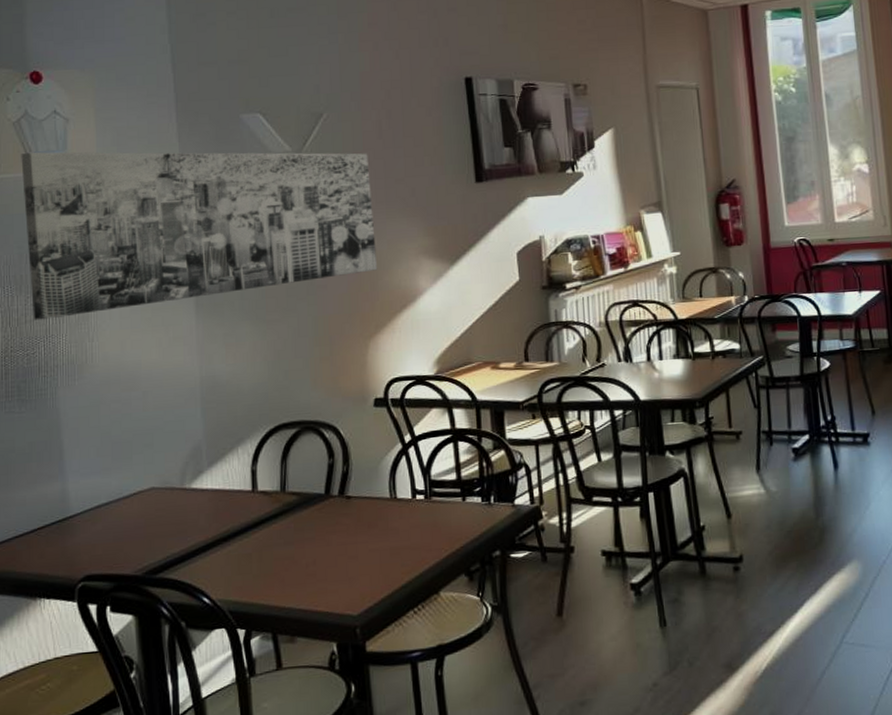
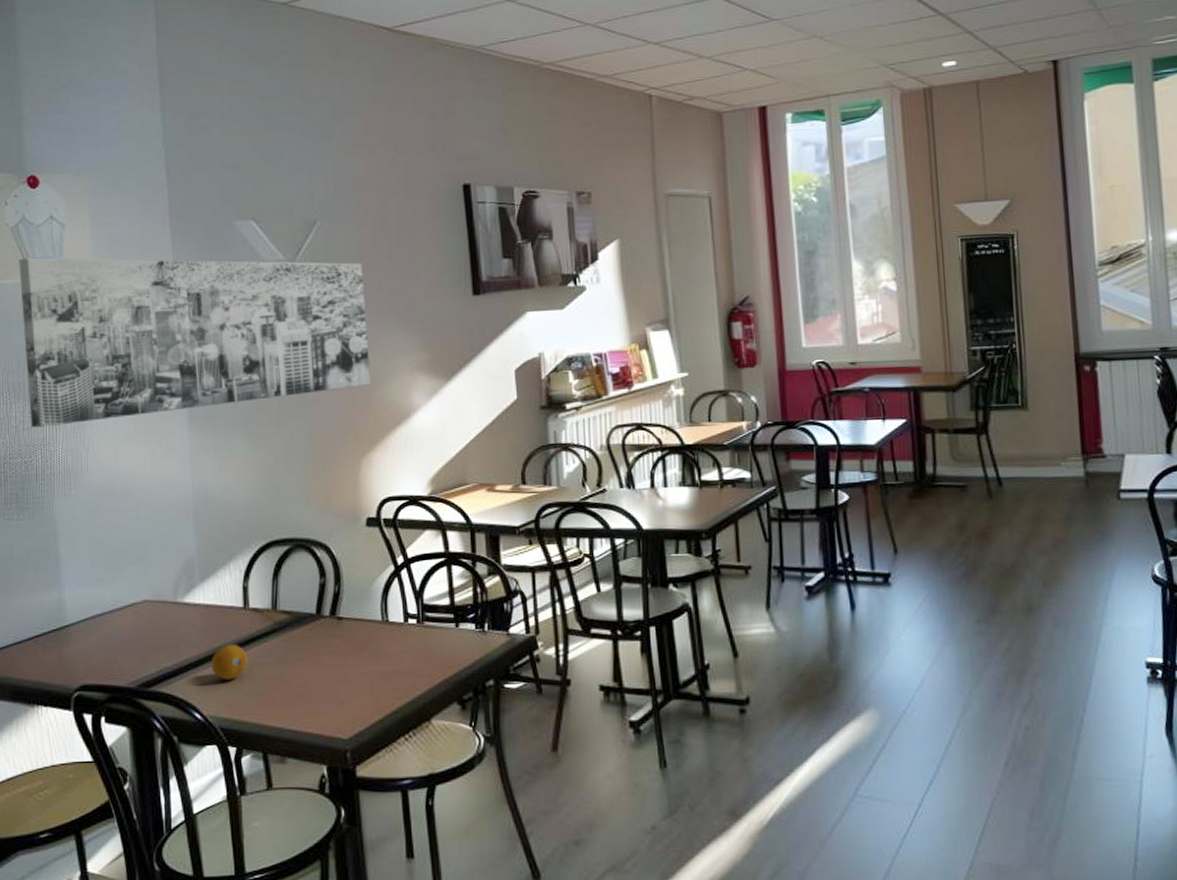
fruit: none [220,527,257,564] -> present [211,643,248,680]

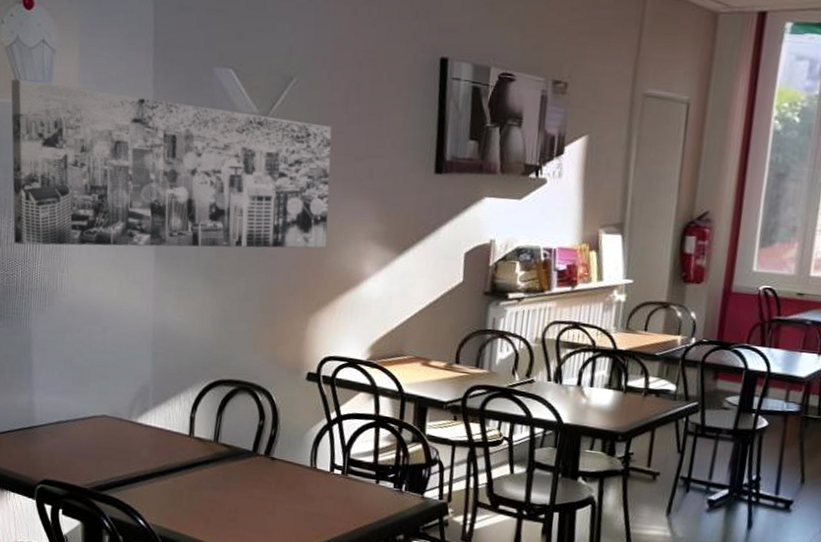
fruit: present [211,643,248,680] -> none [156,465,189,497]

